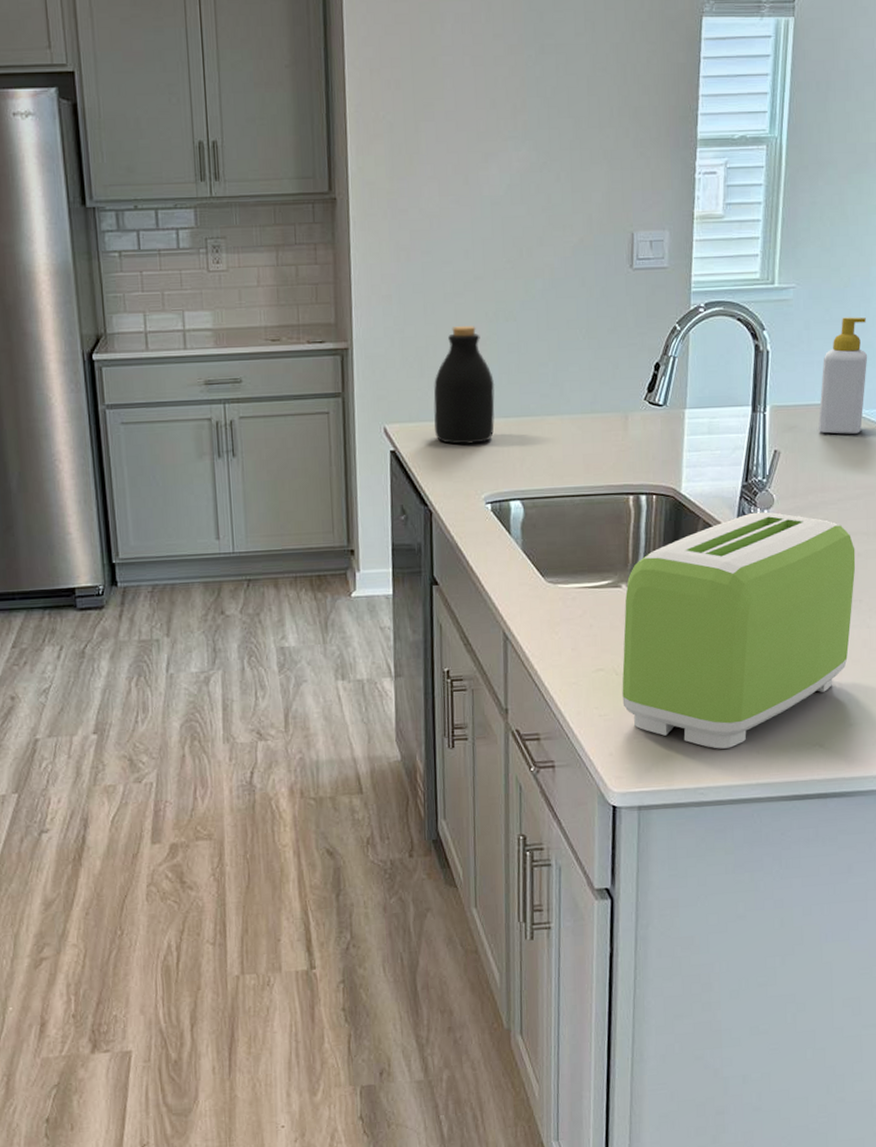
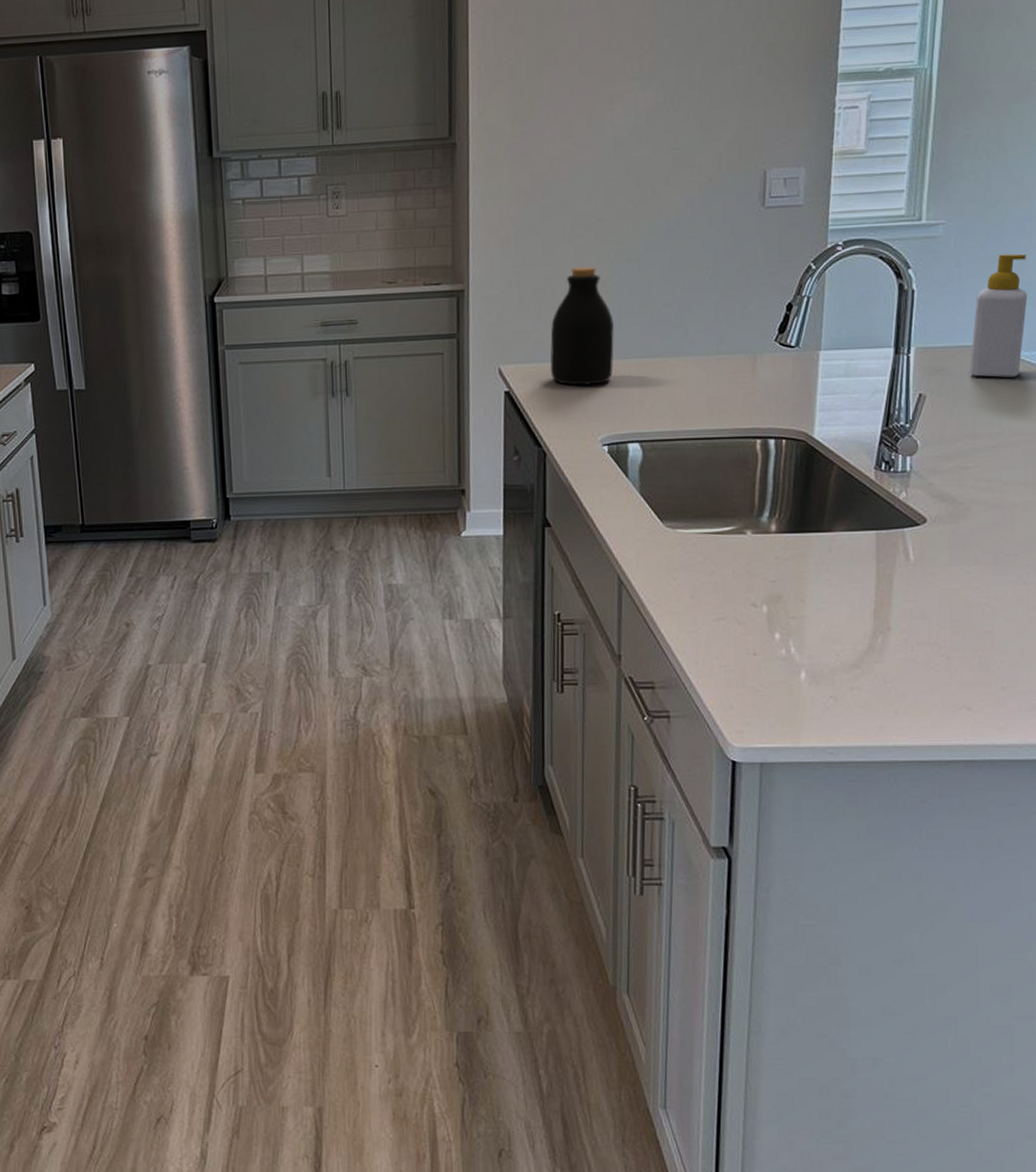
toaster: present [622,511,856,749] -> none [745,458,1011,707]

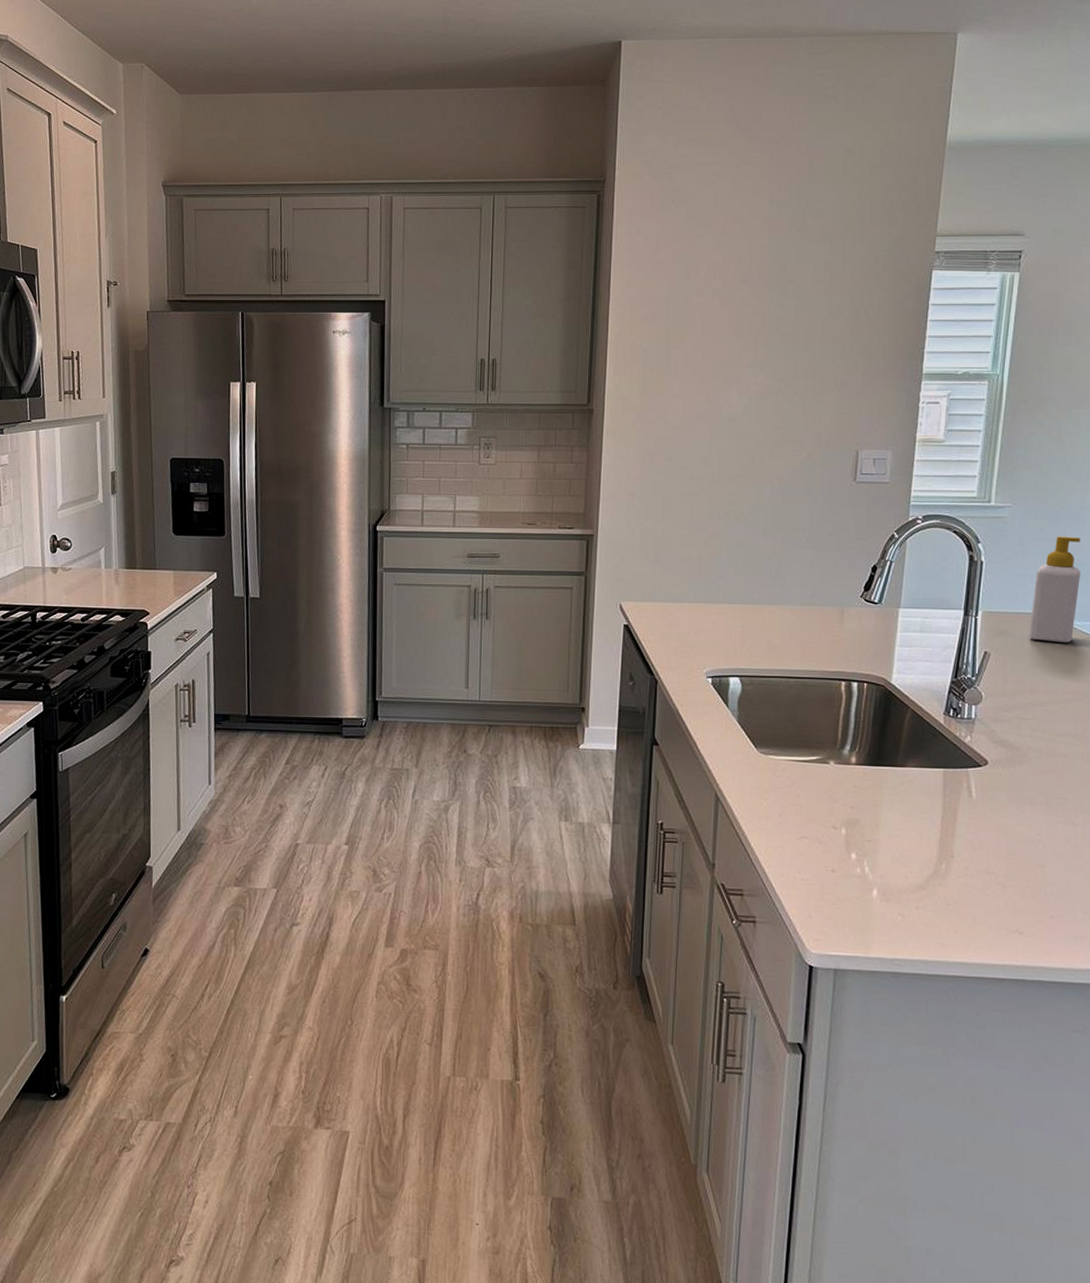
bottle: present [550,267,615,386] -> none [665,522,723,624]

